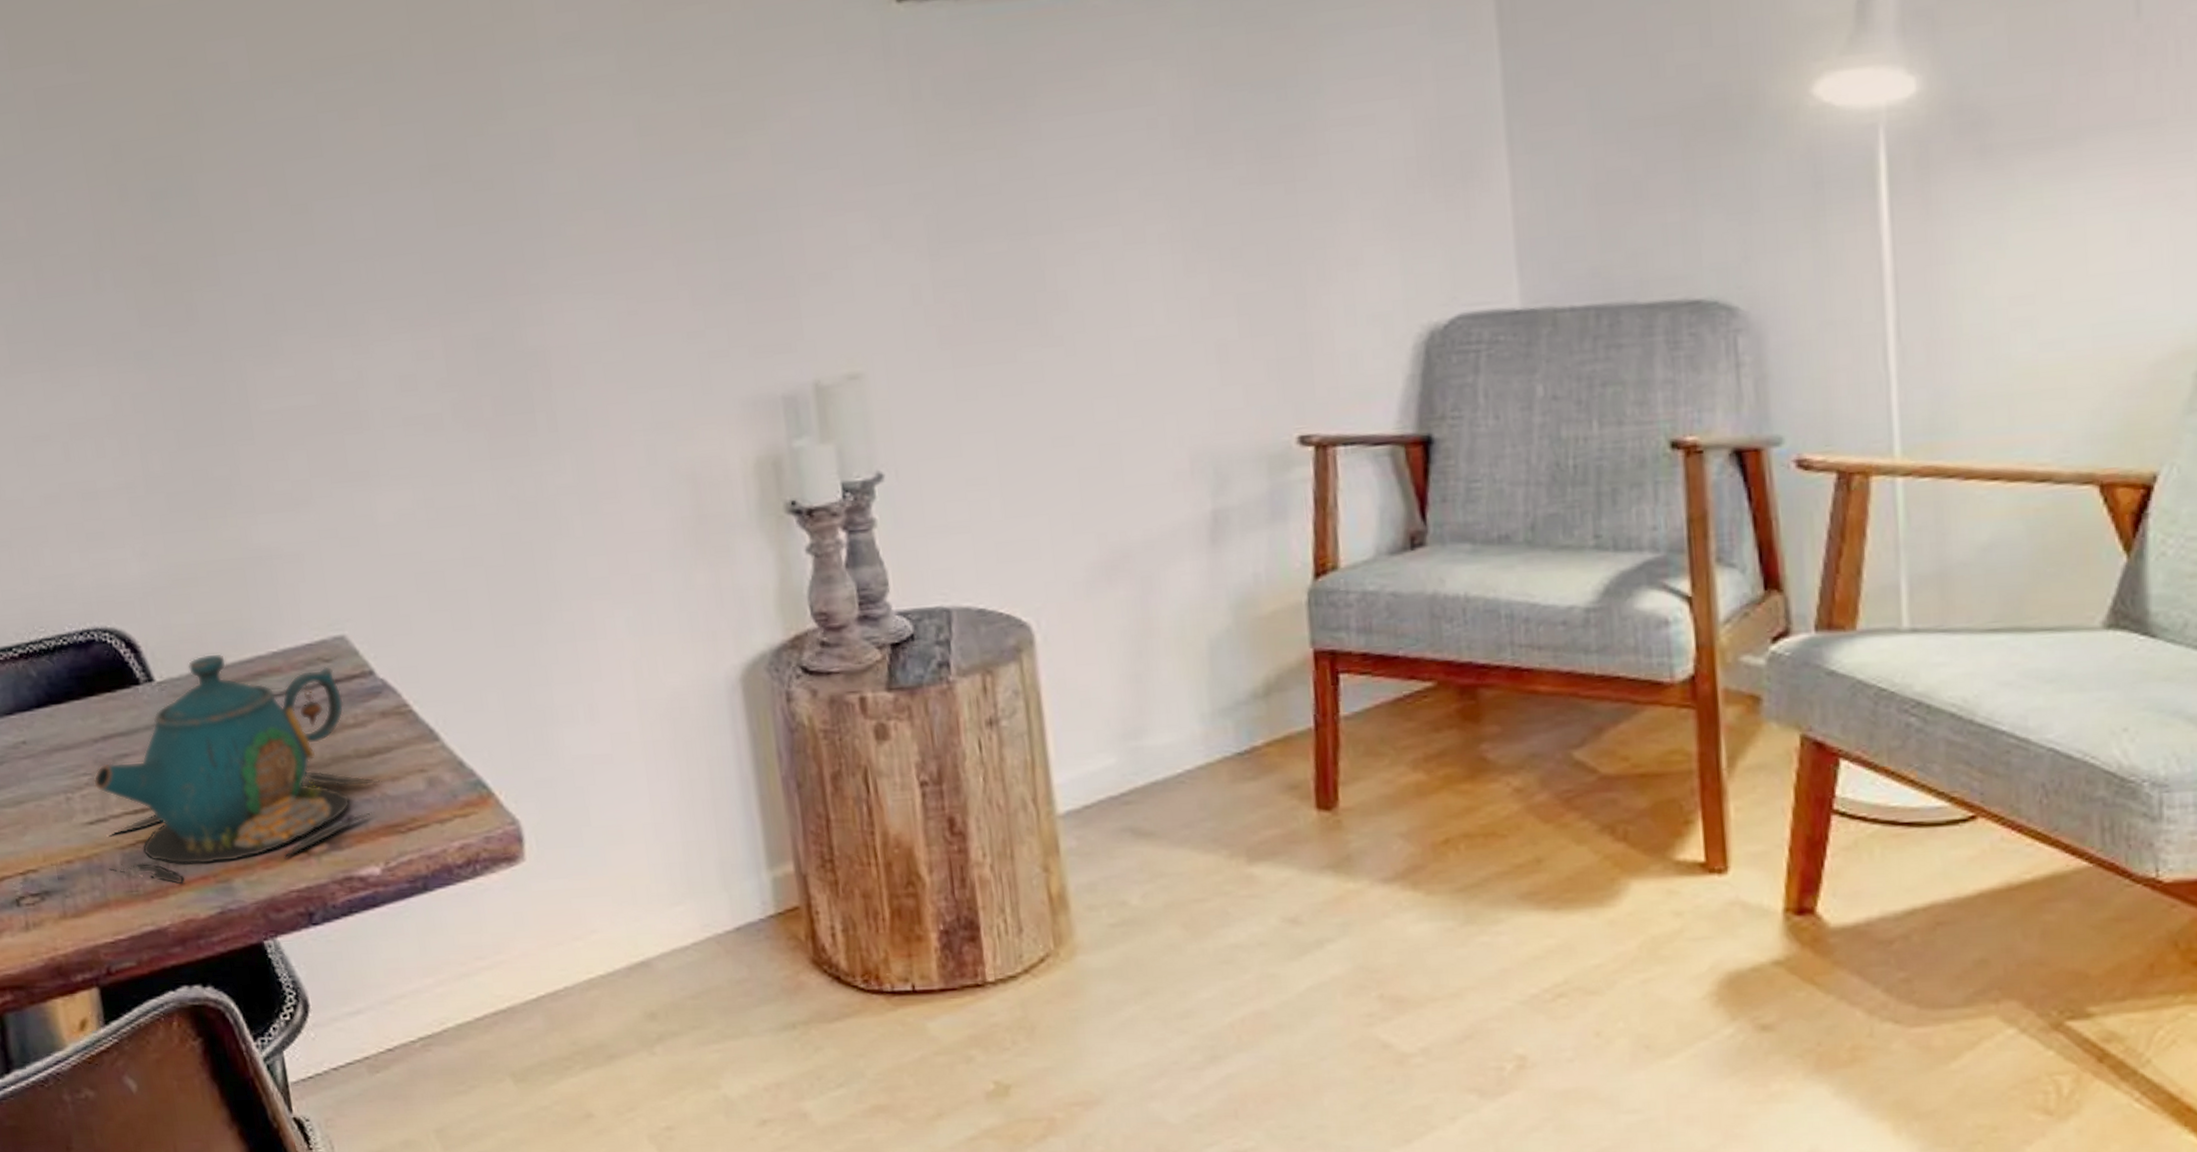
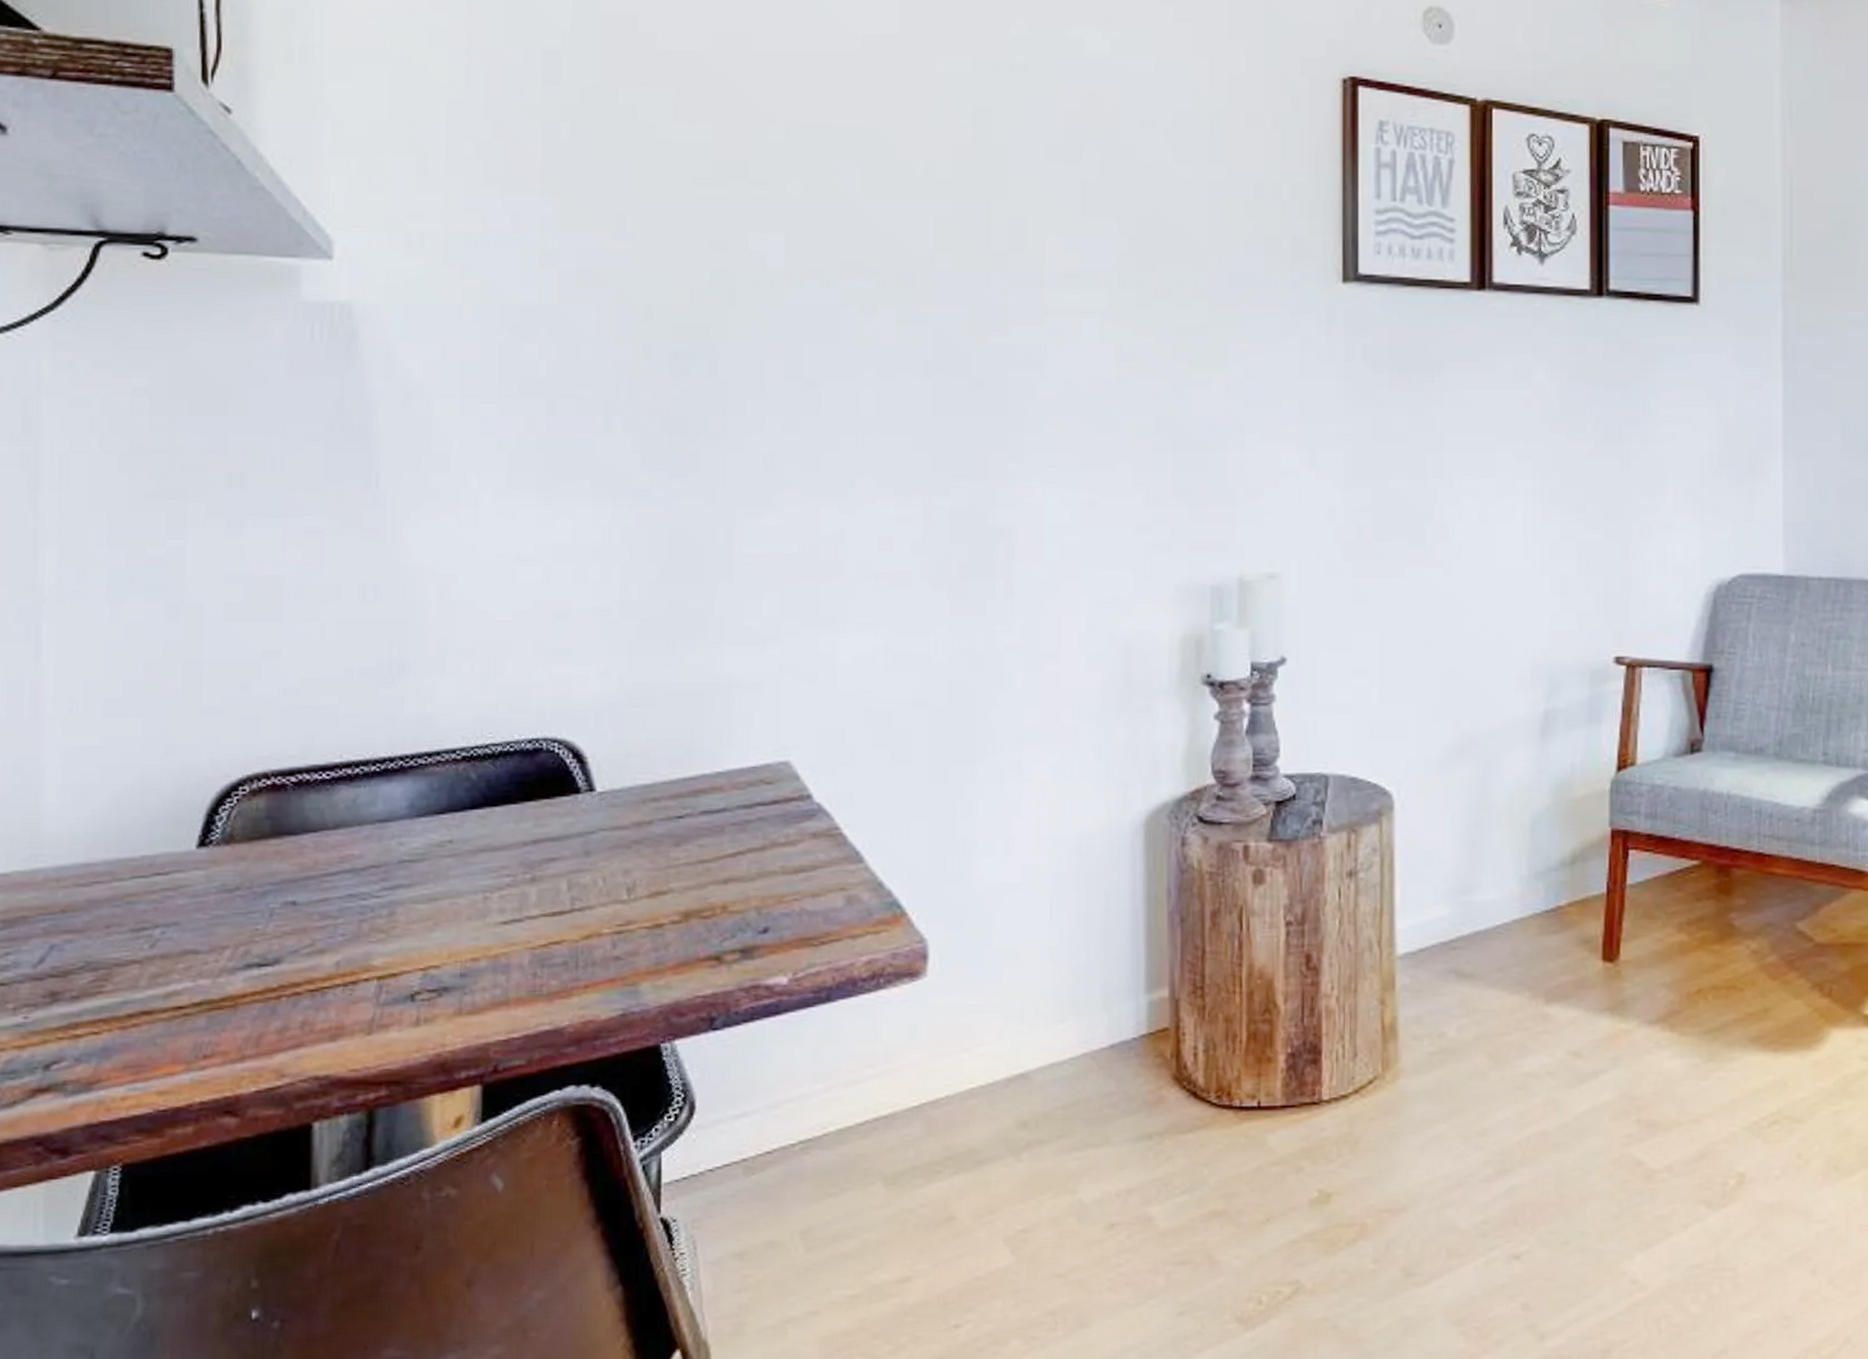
teapot: present [93,653,382,885] -> none [515,769,803,986]

